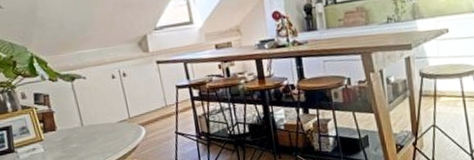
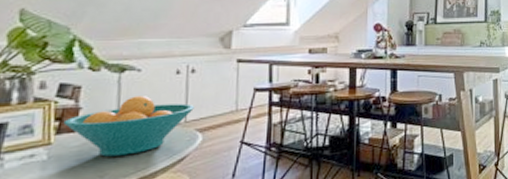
fruit bowl: none [45,99,133,148] -> present [63,96,194,157]

